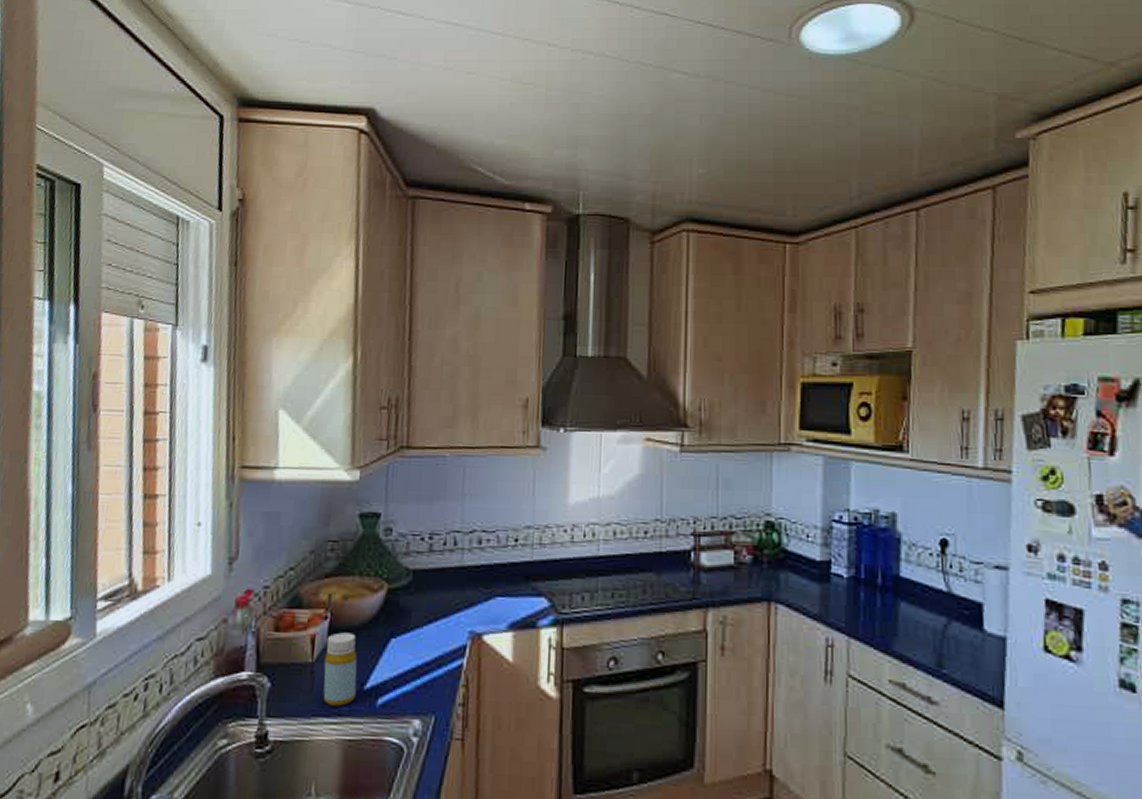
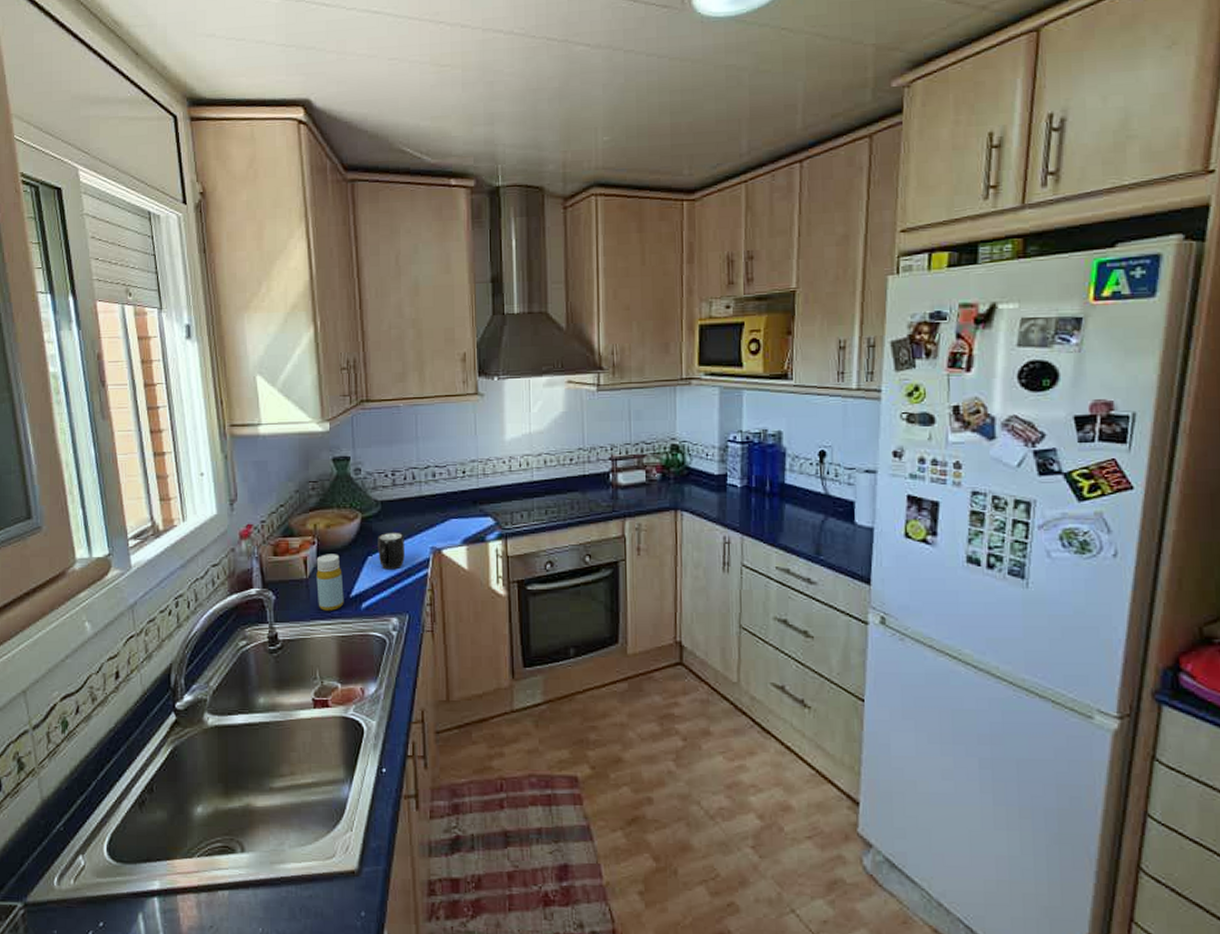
mug: none [403,609,438,658] -> present [378,532,405,570]

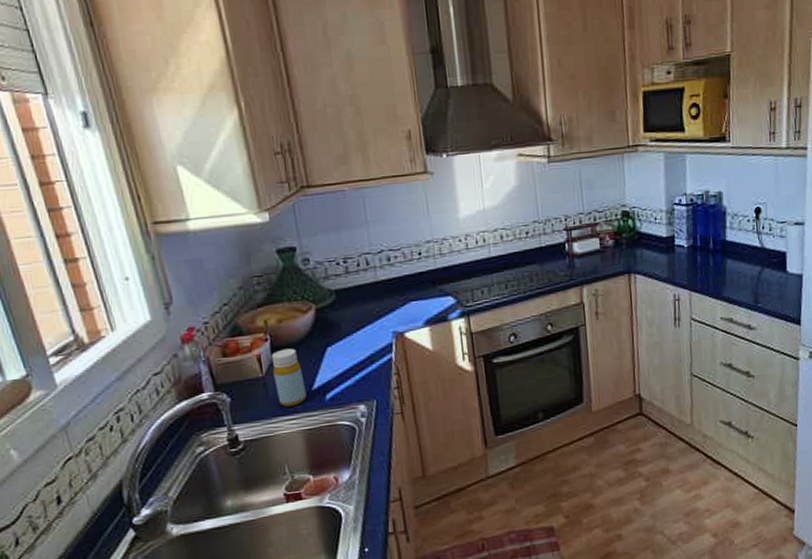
mug: present [378,532,405,570] -> none [335,320,367,359]

